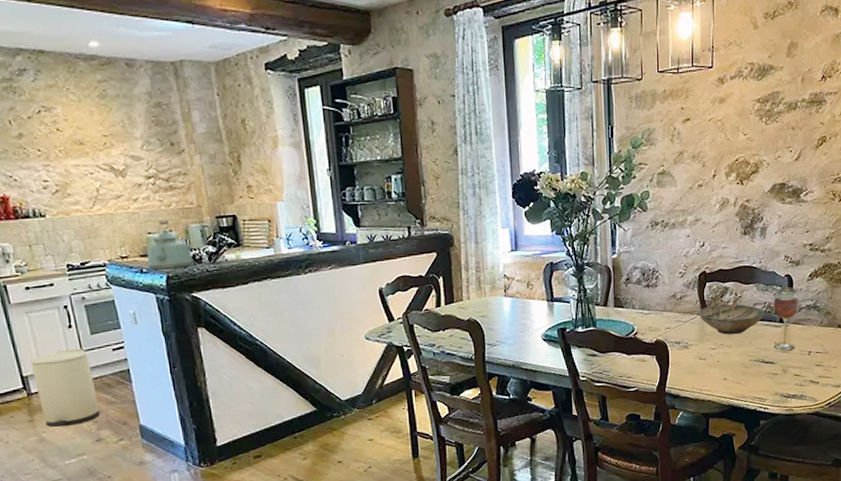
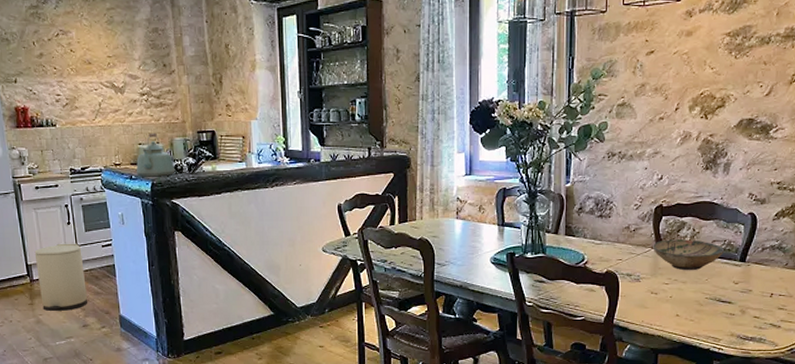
wineglass: present [773,287,799,350] -> none [733,225,763,290]

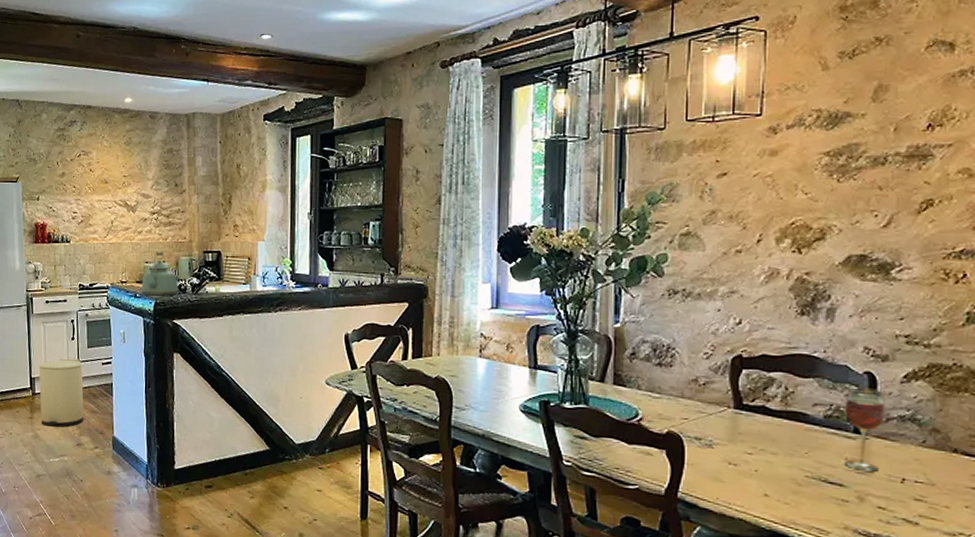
bowl: present [653,239,725,271] -> none [730,398,832,440]
wineglass: none [733,225,763,290] -> present [844,387,887,472]

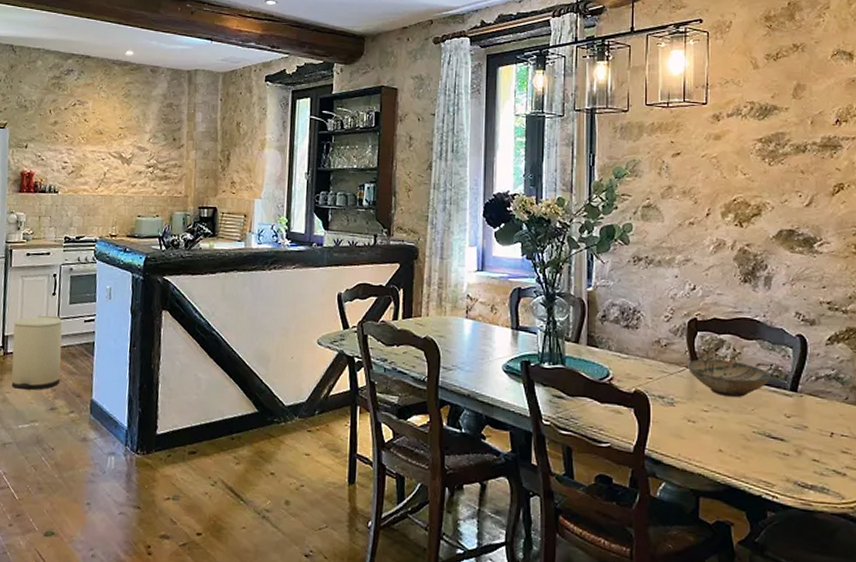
kettle: present [140,251,179,297] -> none [130,205,172,252]
bowl: none [730,398,832,440] -> present [688,359,772,398]
wineglass: present [844,387,887,472] -> none [782,349,816,427]

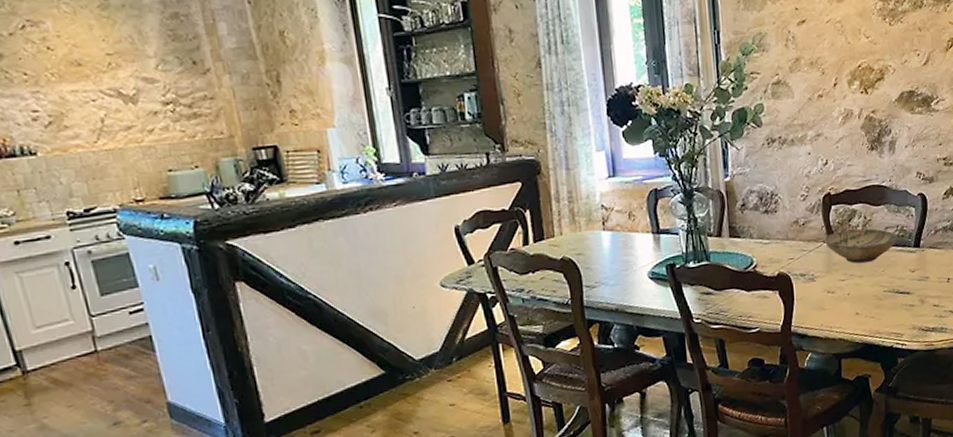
pedal bin: present [11,315,63,390] -> none [24,313,116,411]

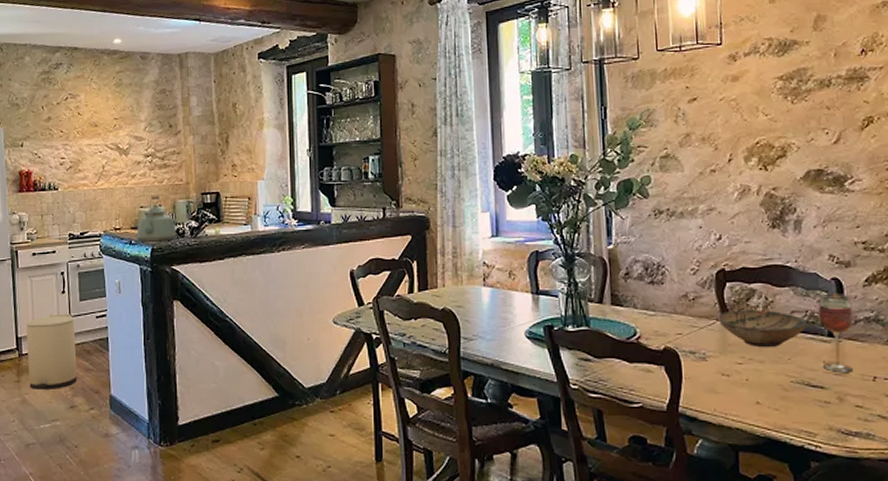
pedal bin: none [24,313,116,411] -> present [26,314,77,389]
kettle: none [168,153,227,216] -> present [136,195,177,243]
wineglass: none [906,207,935,279] -> present [818,293,855,372]

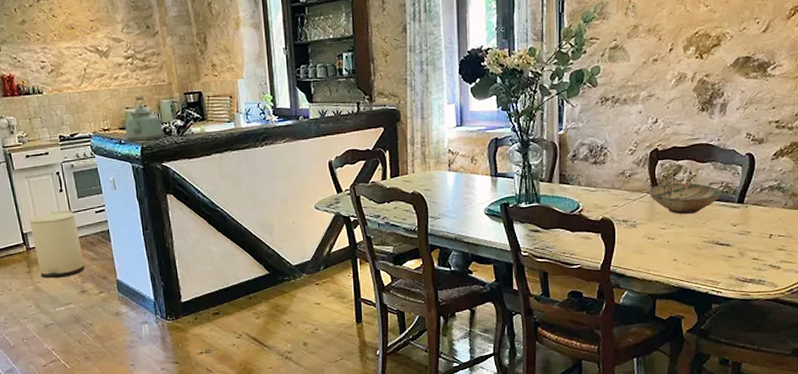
wineglass: present [818,293,855,372] -> none [731,166,761,232]

